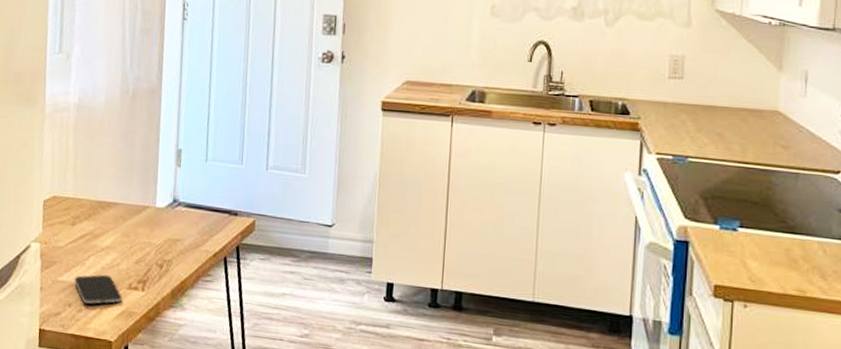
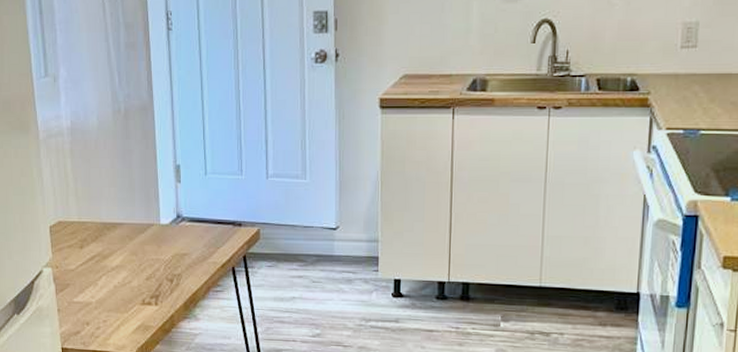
smartphone: present [74,274,122,305] -> none [89,292,137,322]

